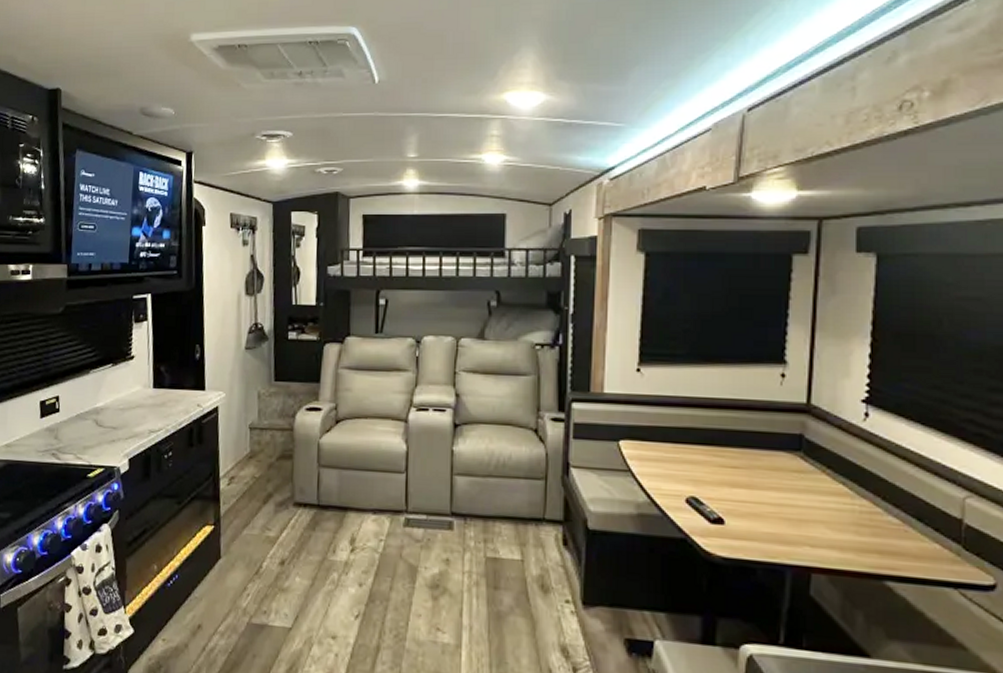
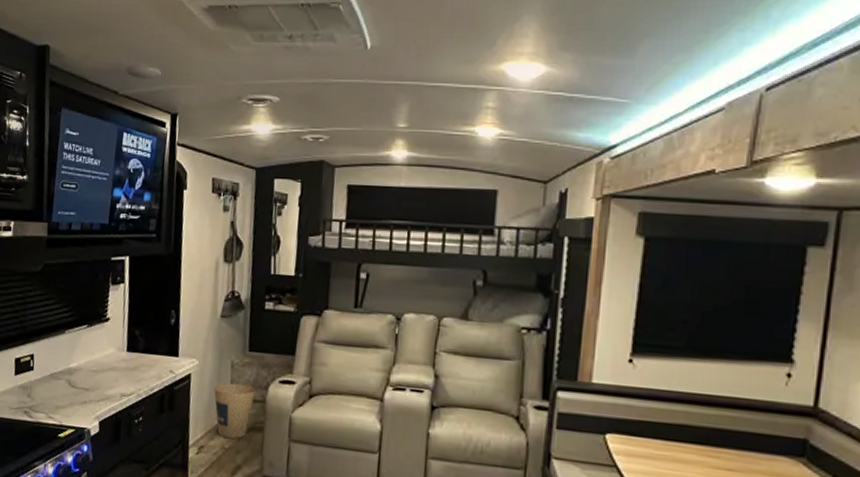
trash can: none [242,413,283,468] -> present [214,383,256,439]

